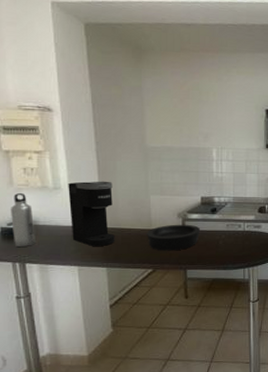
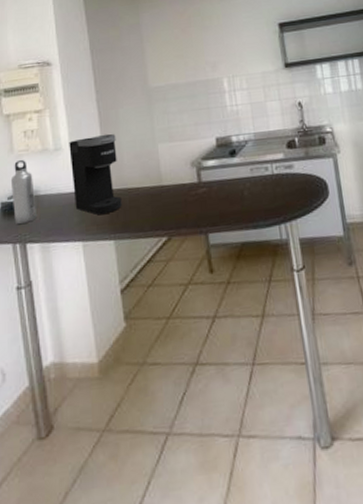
bowl: present [147,224,201,251] -> none [157,174,220,212]

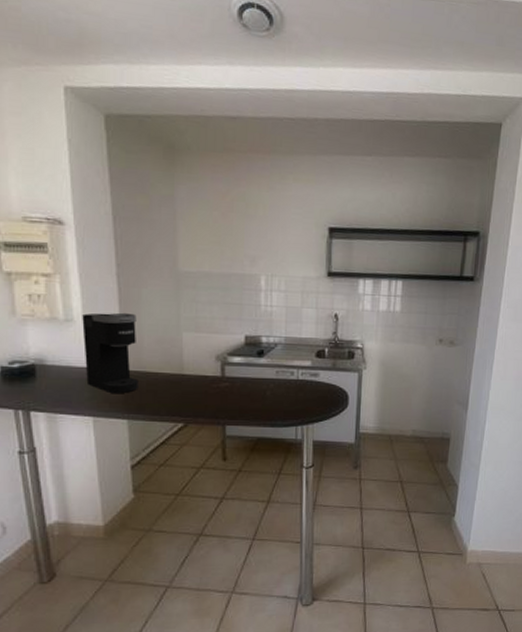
water bottle: present [11,160,36,224] -> none [13,325,42,391]

